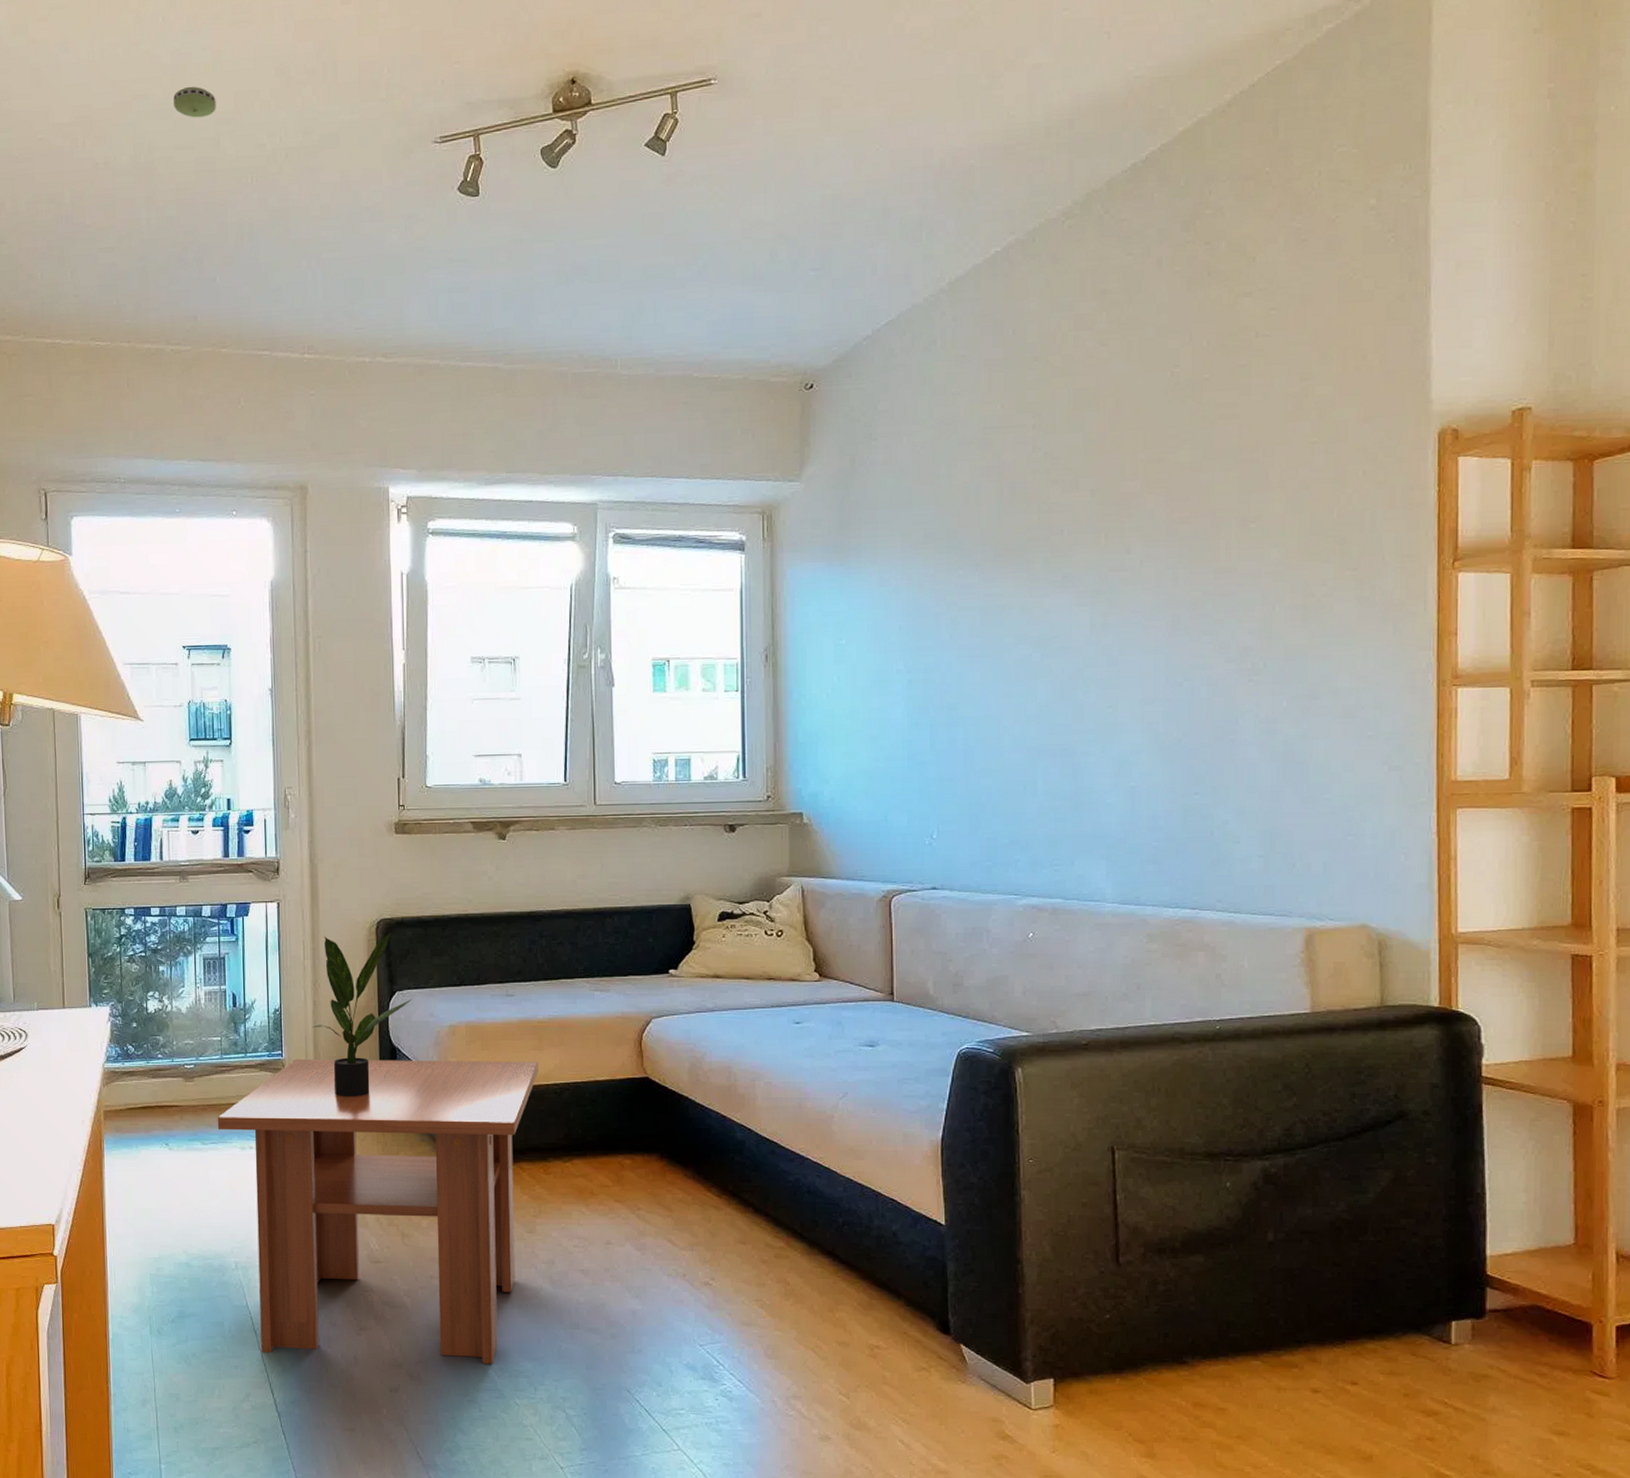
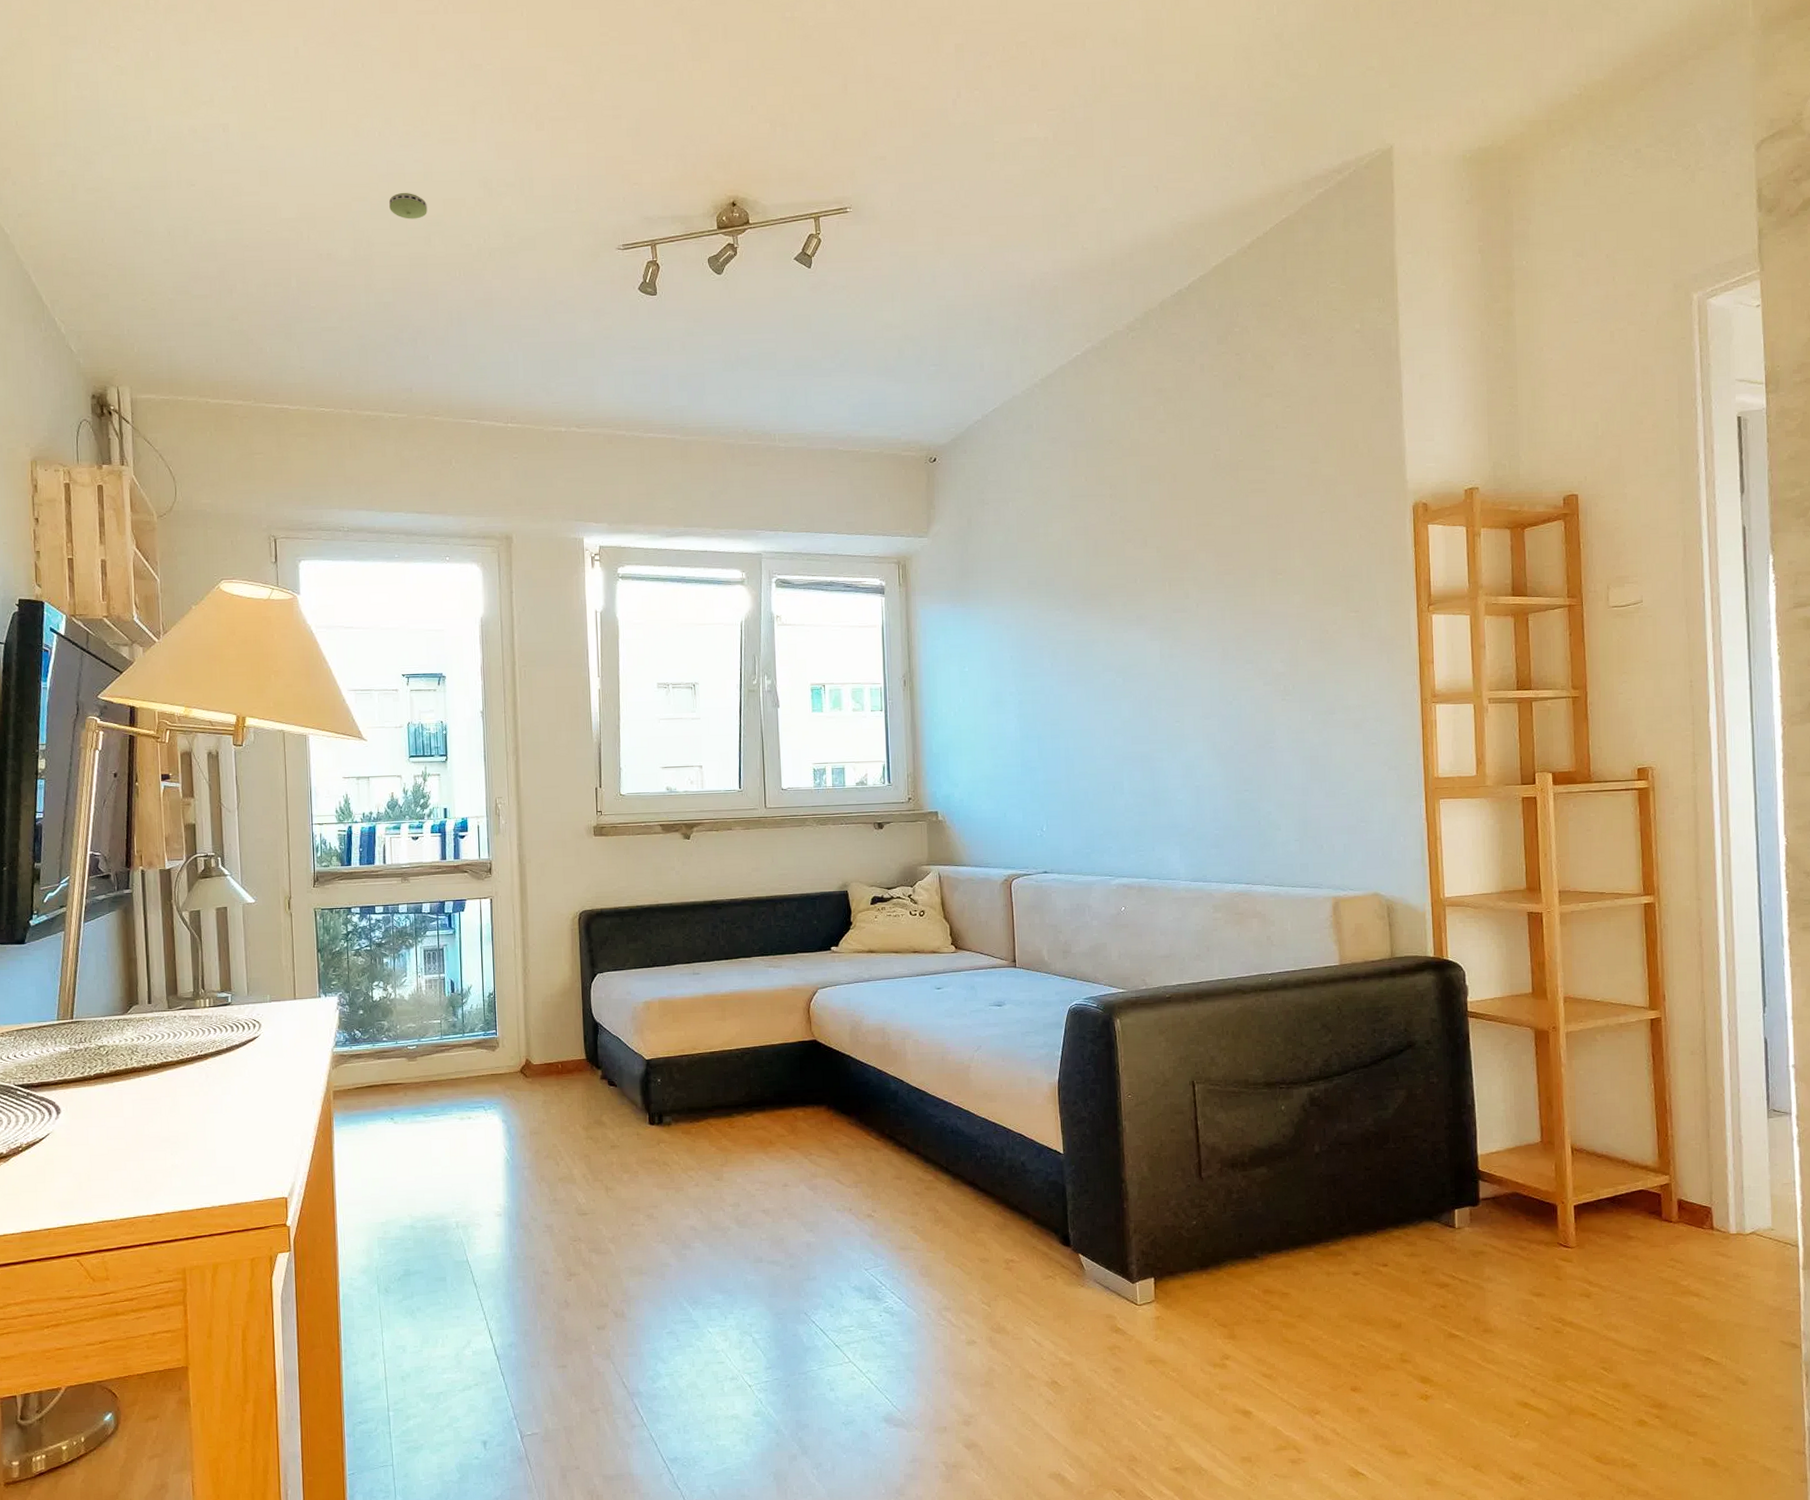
coffee table: present [217,1058,539,1364] -> none [438,1030,722,1303]
potted plant: present [312,933,412,1097] -> none [523,922,611,1069]

